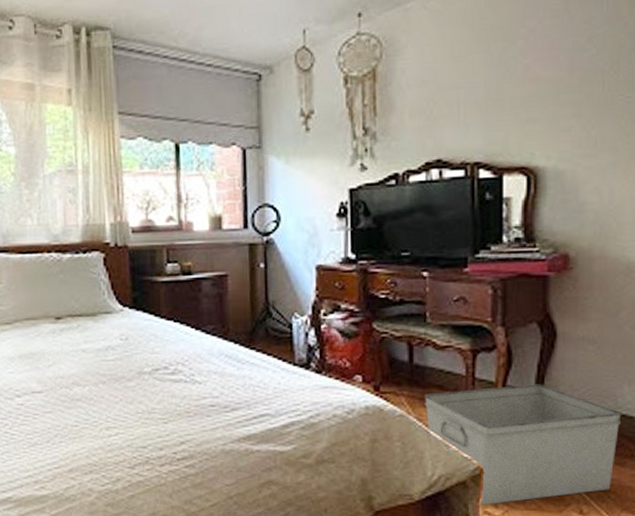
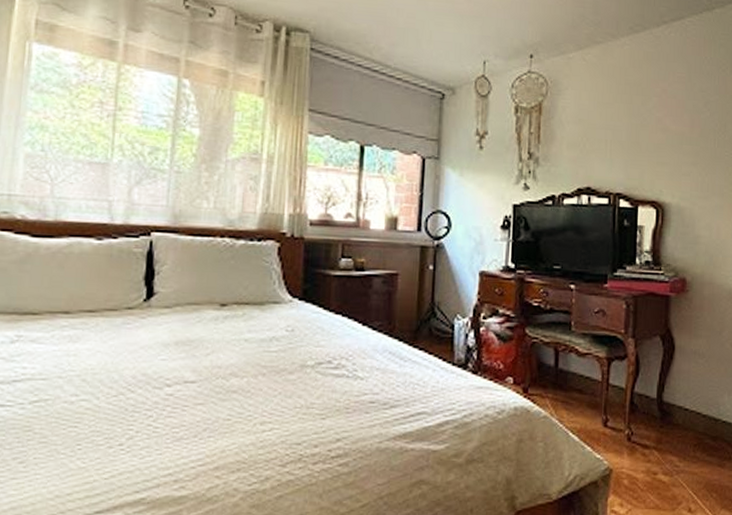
storage bin: present [425,384,622,506] -> none [566,391,723,505]

